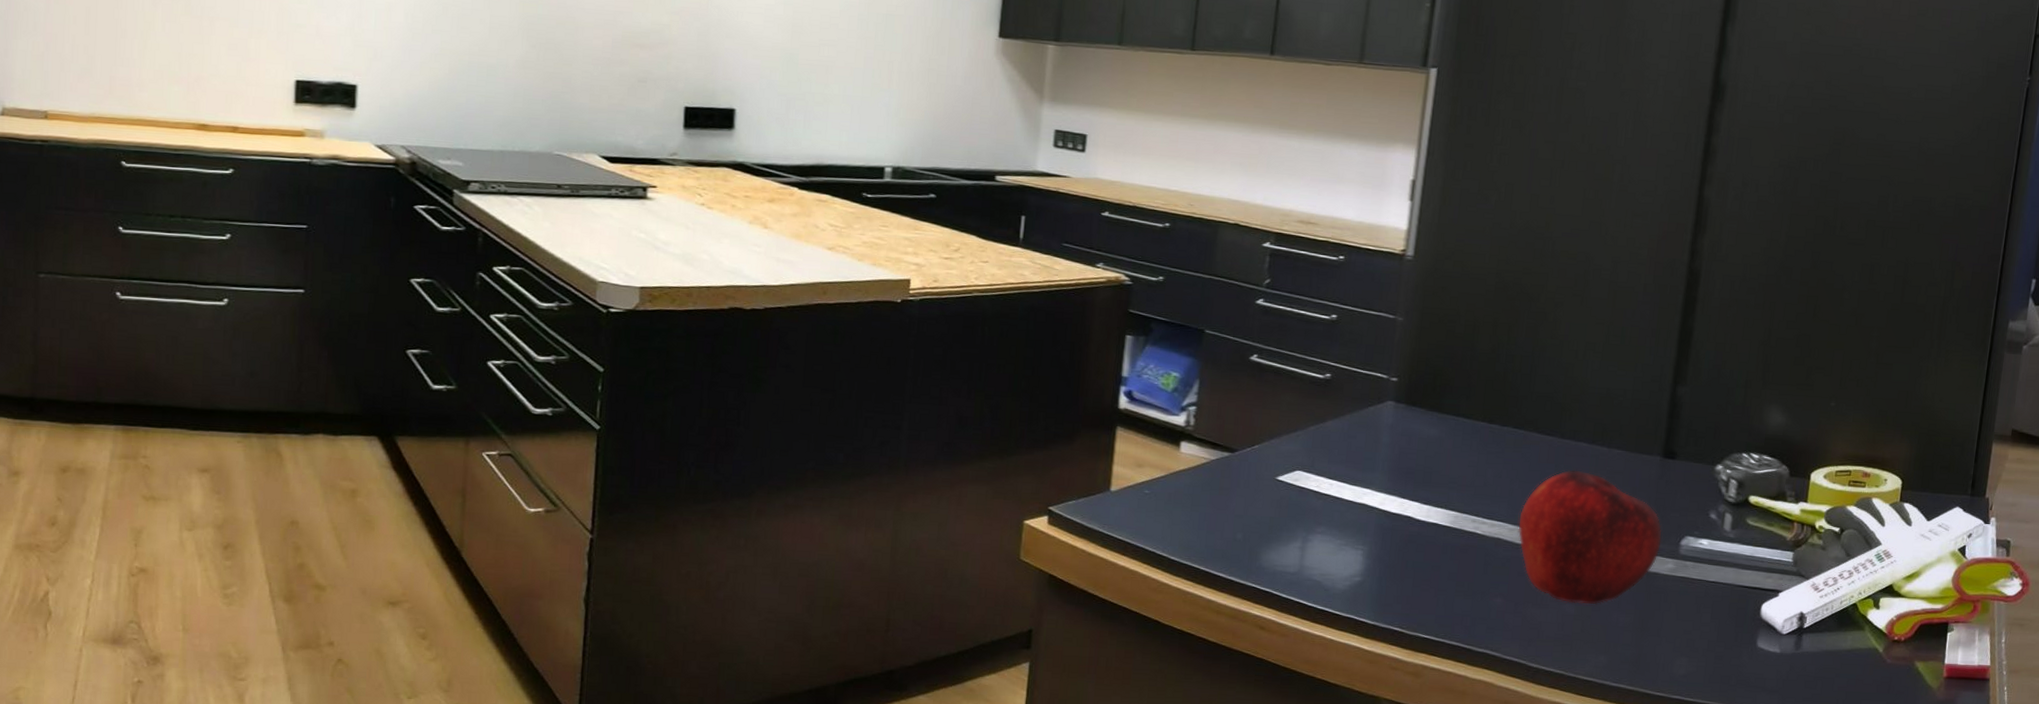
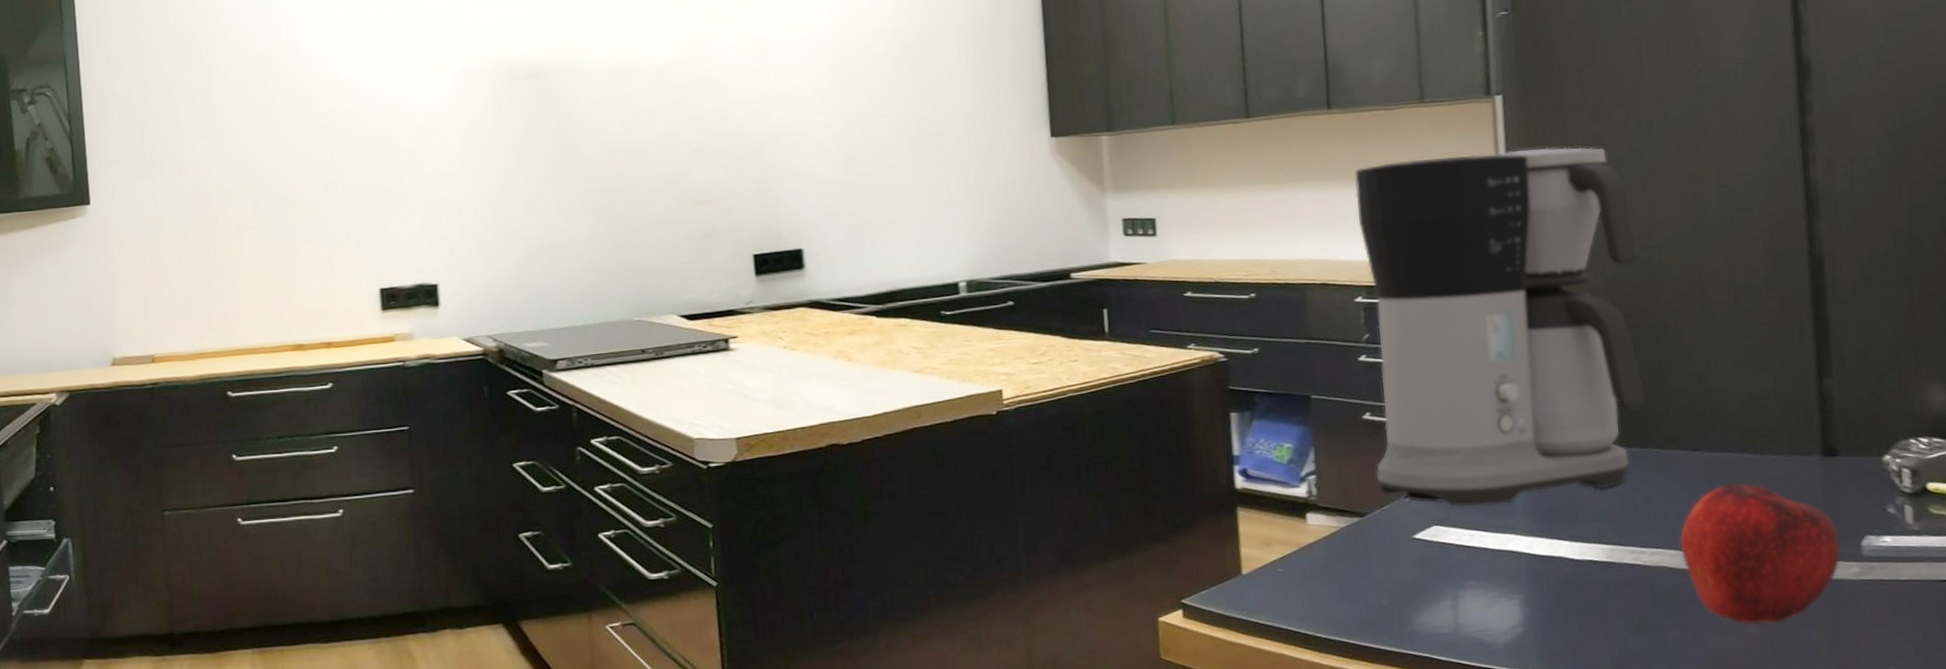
coffee maker: none [1252,116,1536,460] -> present [1355,147,1646,507]

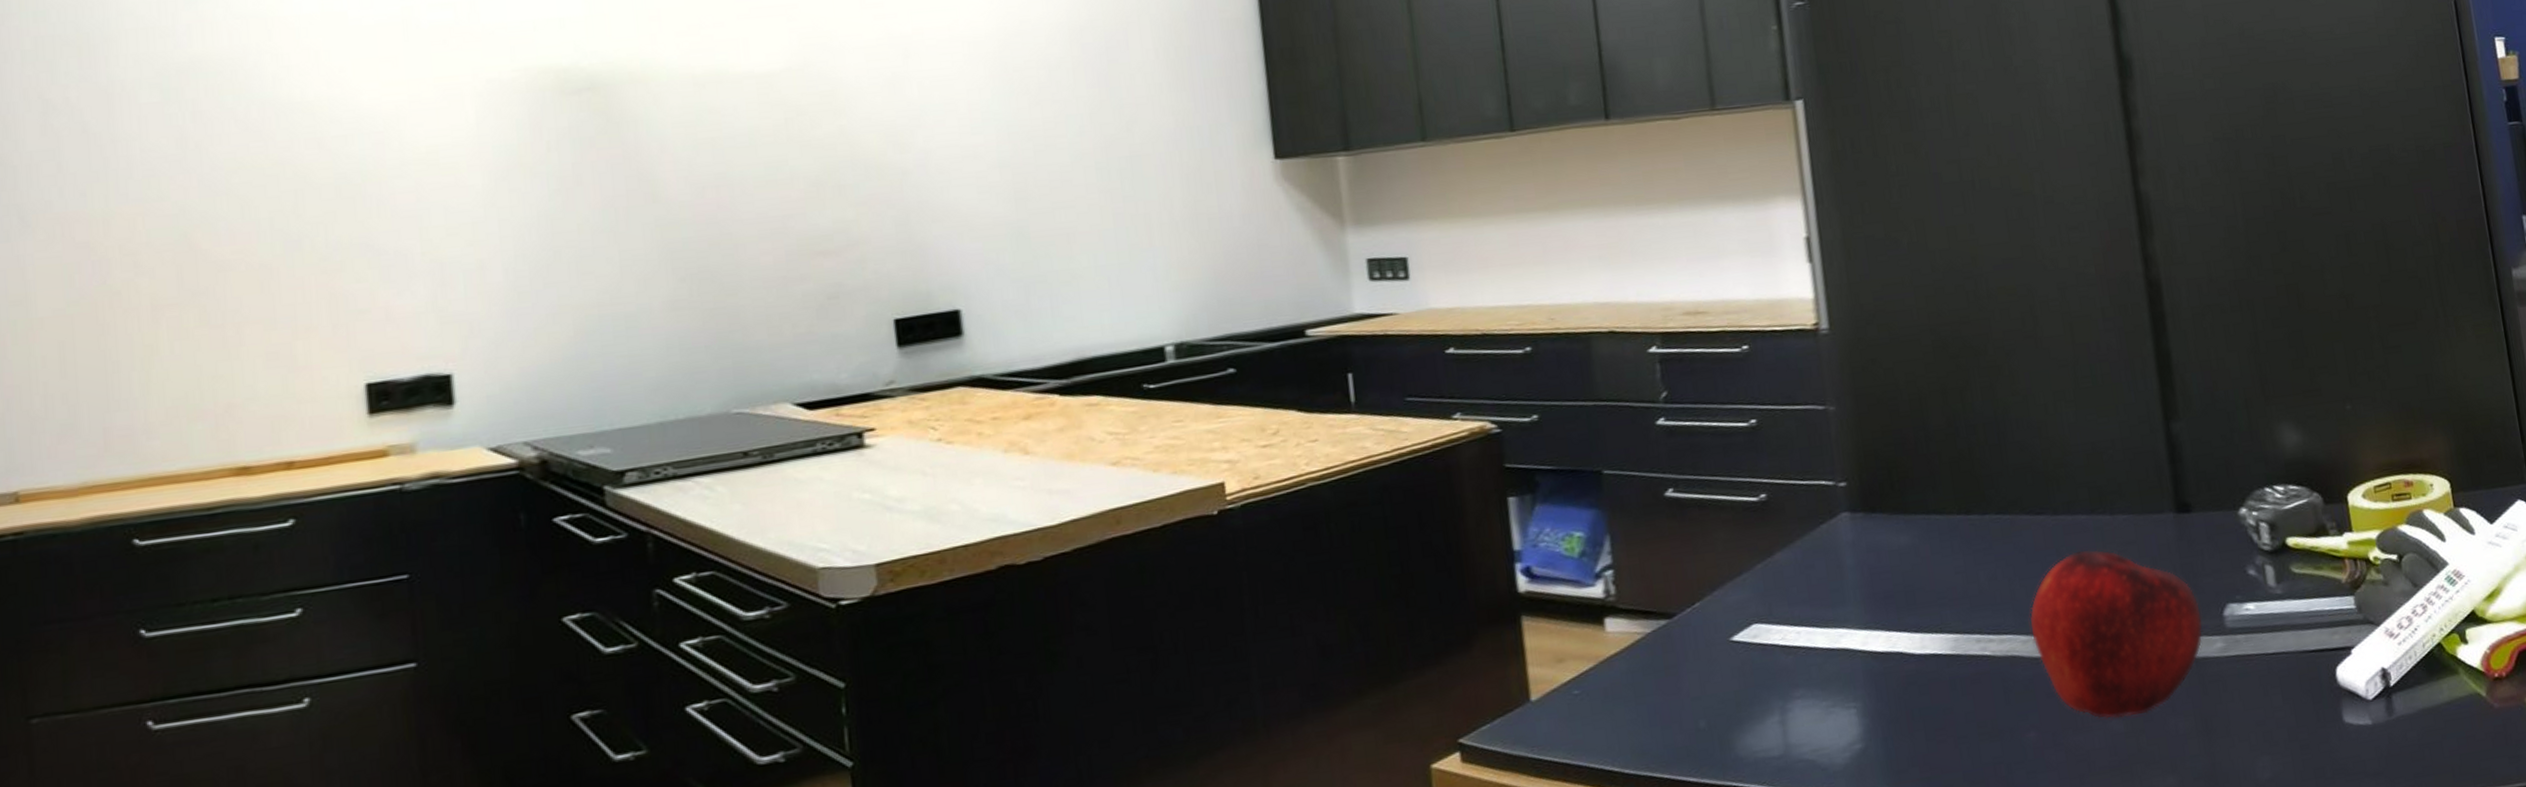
coffee maker: present [1355,147,1646,507] -> none [1641,159,1982,599]

